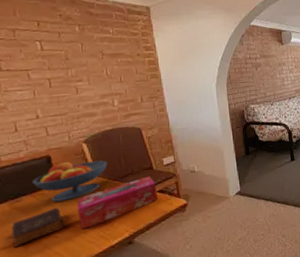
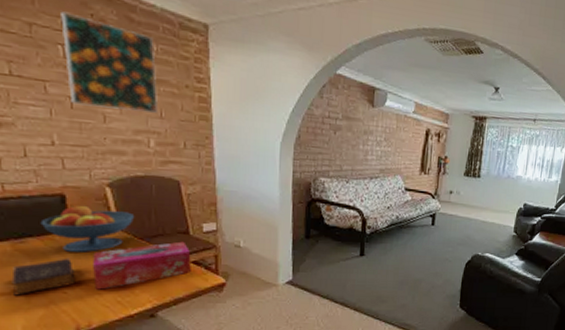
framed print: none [37,16,117,84] -> present [61,11,157,113]

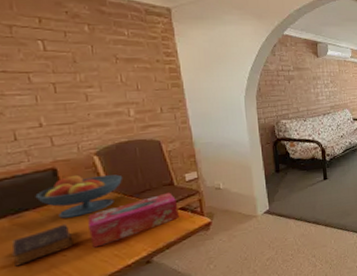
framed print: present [61,11,157,113] -> none [38,12,134,89]

